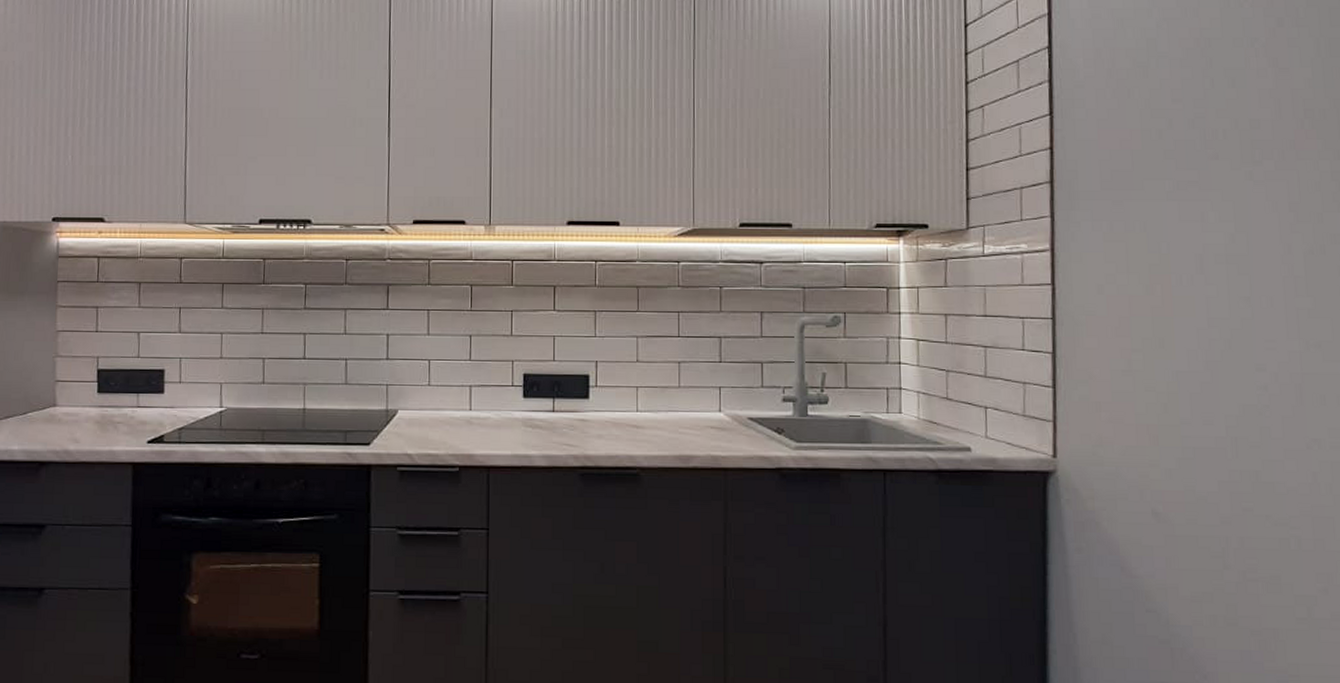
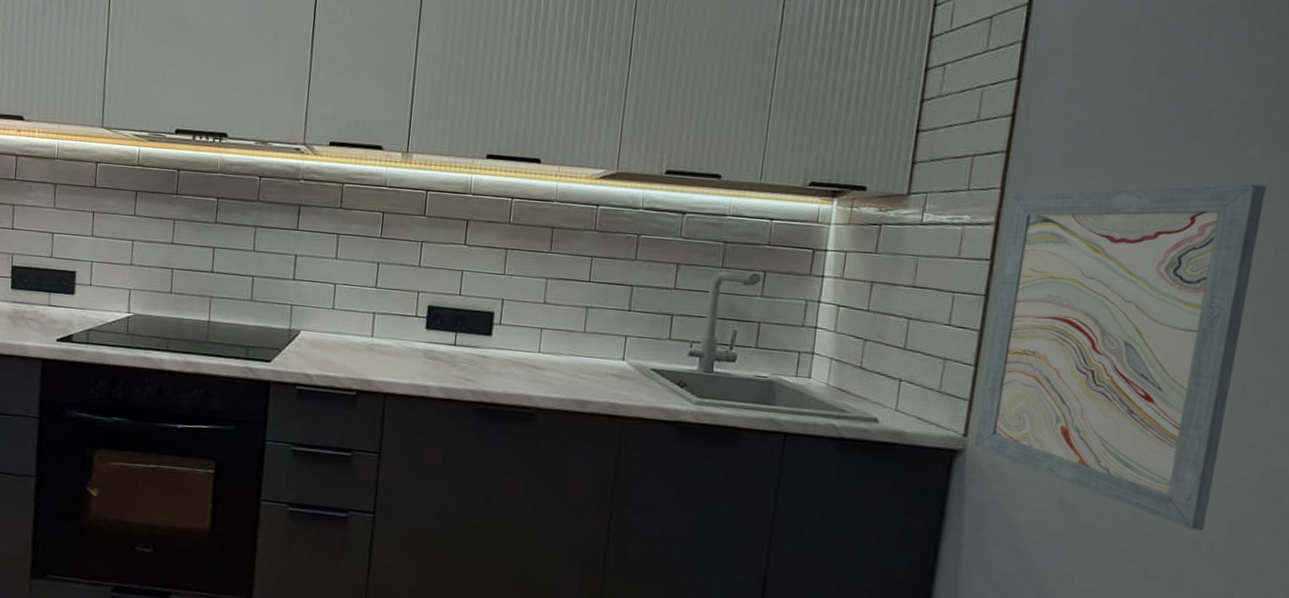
wall art: none [1062,195,1290,529] -> present [975,184,1266,531]

